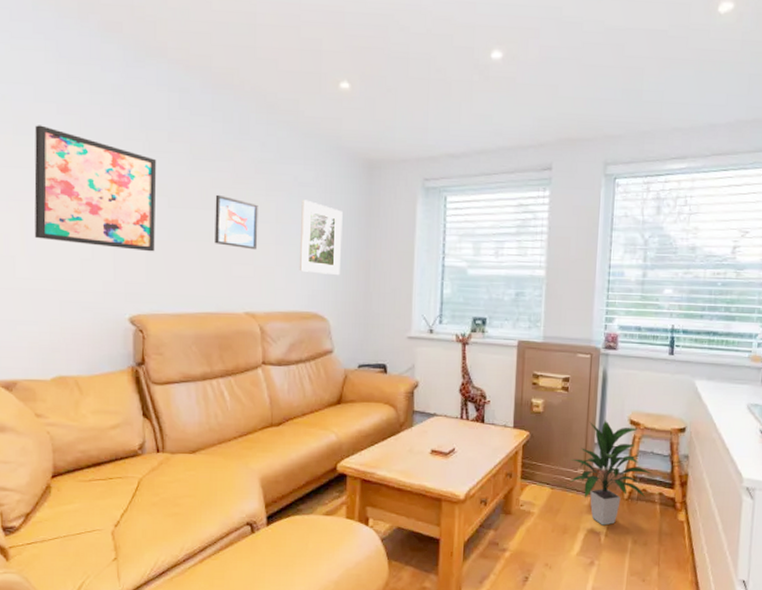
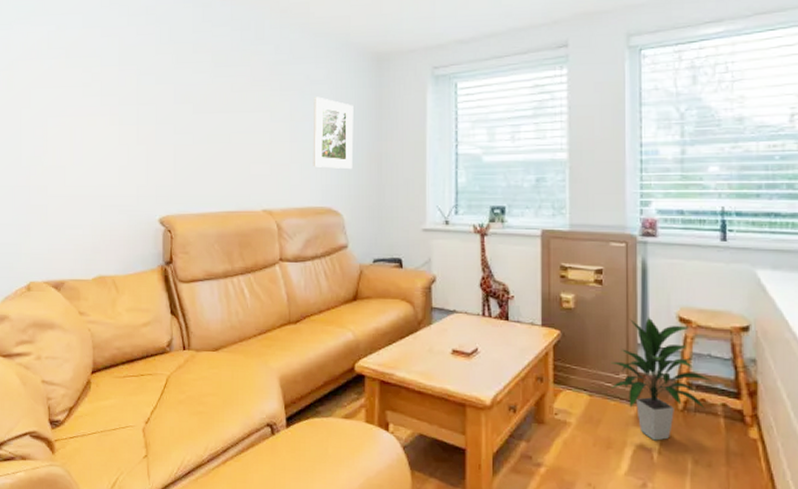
wall art: present [34,125,157,252] -> none [81,48,183,156]
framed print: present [215,194,258,250] -> none [234,98,274,148]

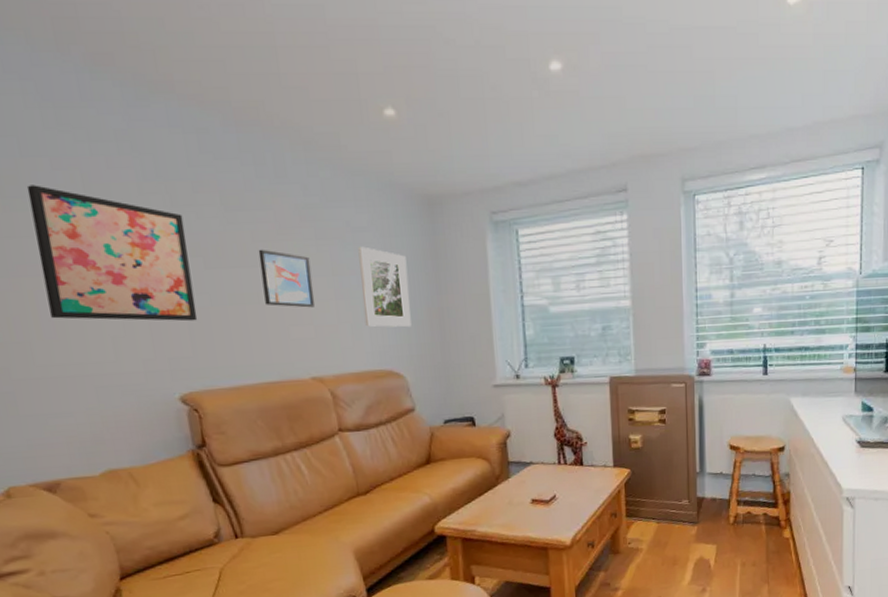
wall art: none [81,48,183,156] -> present [26,185,198,322]
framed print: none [234,98,274,148] -> present [258,249,315,308]
indoor plant: present [610,317,712,441] -> none [674,448,756,553]

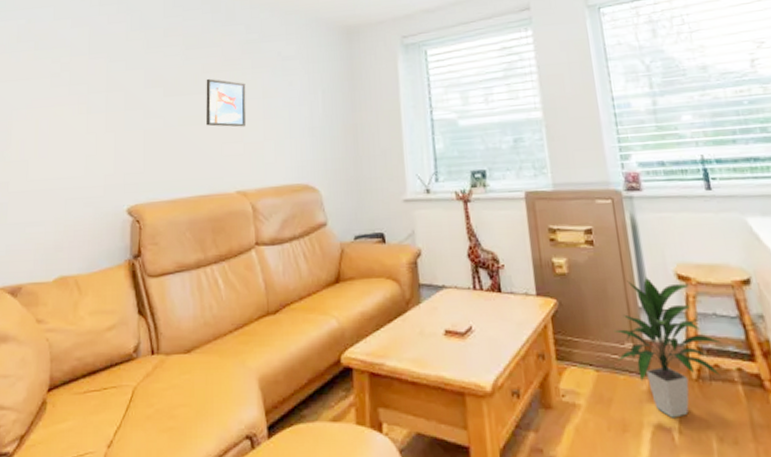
wall art: present [26,185,198,322] -> none [46,39,154,141]
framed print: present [358,246,412,328] -> none [286,72,328,143]
indoor plant: none [674,448,756,553] -> present [613,276,722,418]

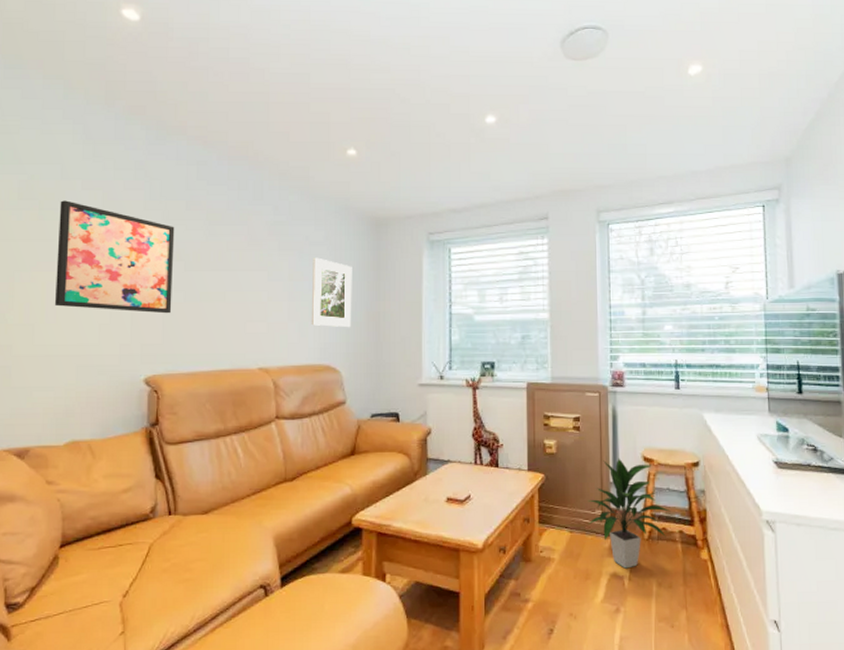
wall art: none [46,39,154,141] -> present [54,200,175,314]
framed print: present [206,78,247,127] -> none [230,256,271,307]
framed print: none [286,72,328,143] -> present [311,257,352,328]

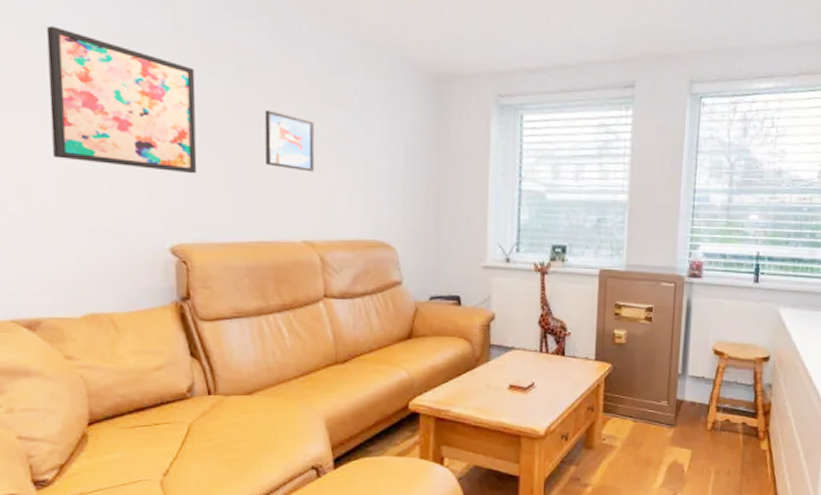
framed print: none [230,256,271,307] -> present [264,109,315,172]
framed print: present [311,257,352,328] -> none [362,116,409,201]
indoor plant: present [588,458,671,569] -> none [653,350,736,457]

